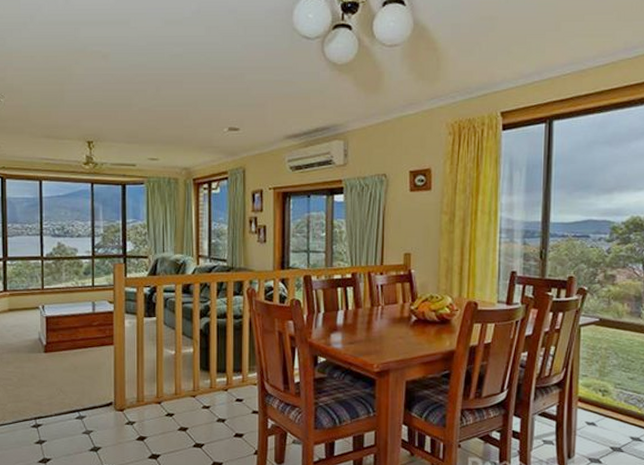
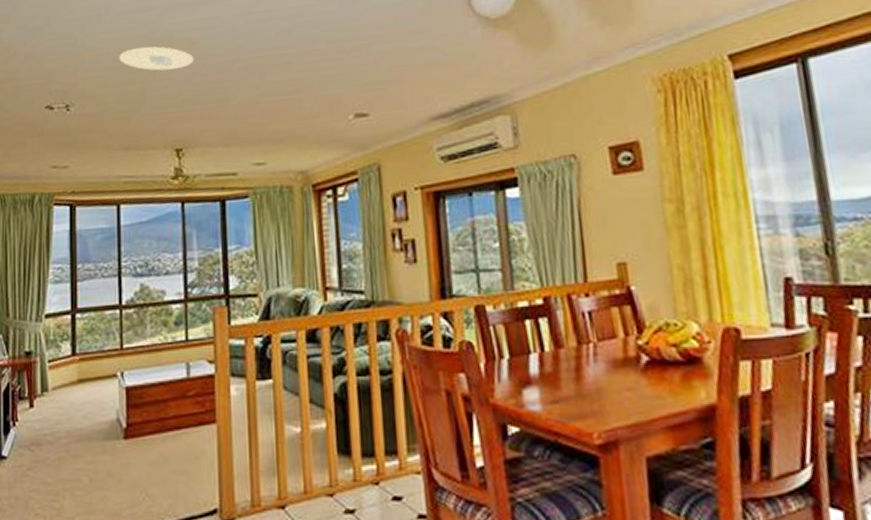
recessed light: none [42,54,104,76] -> present [119,46,194,71]

